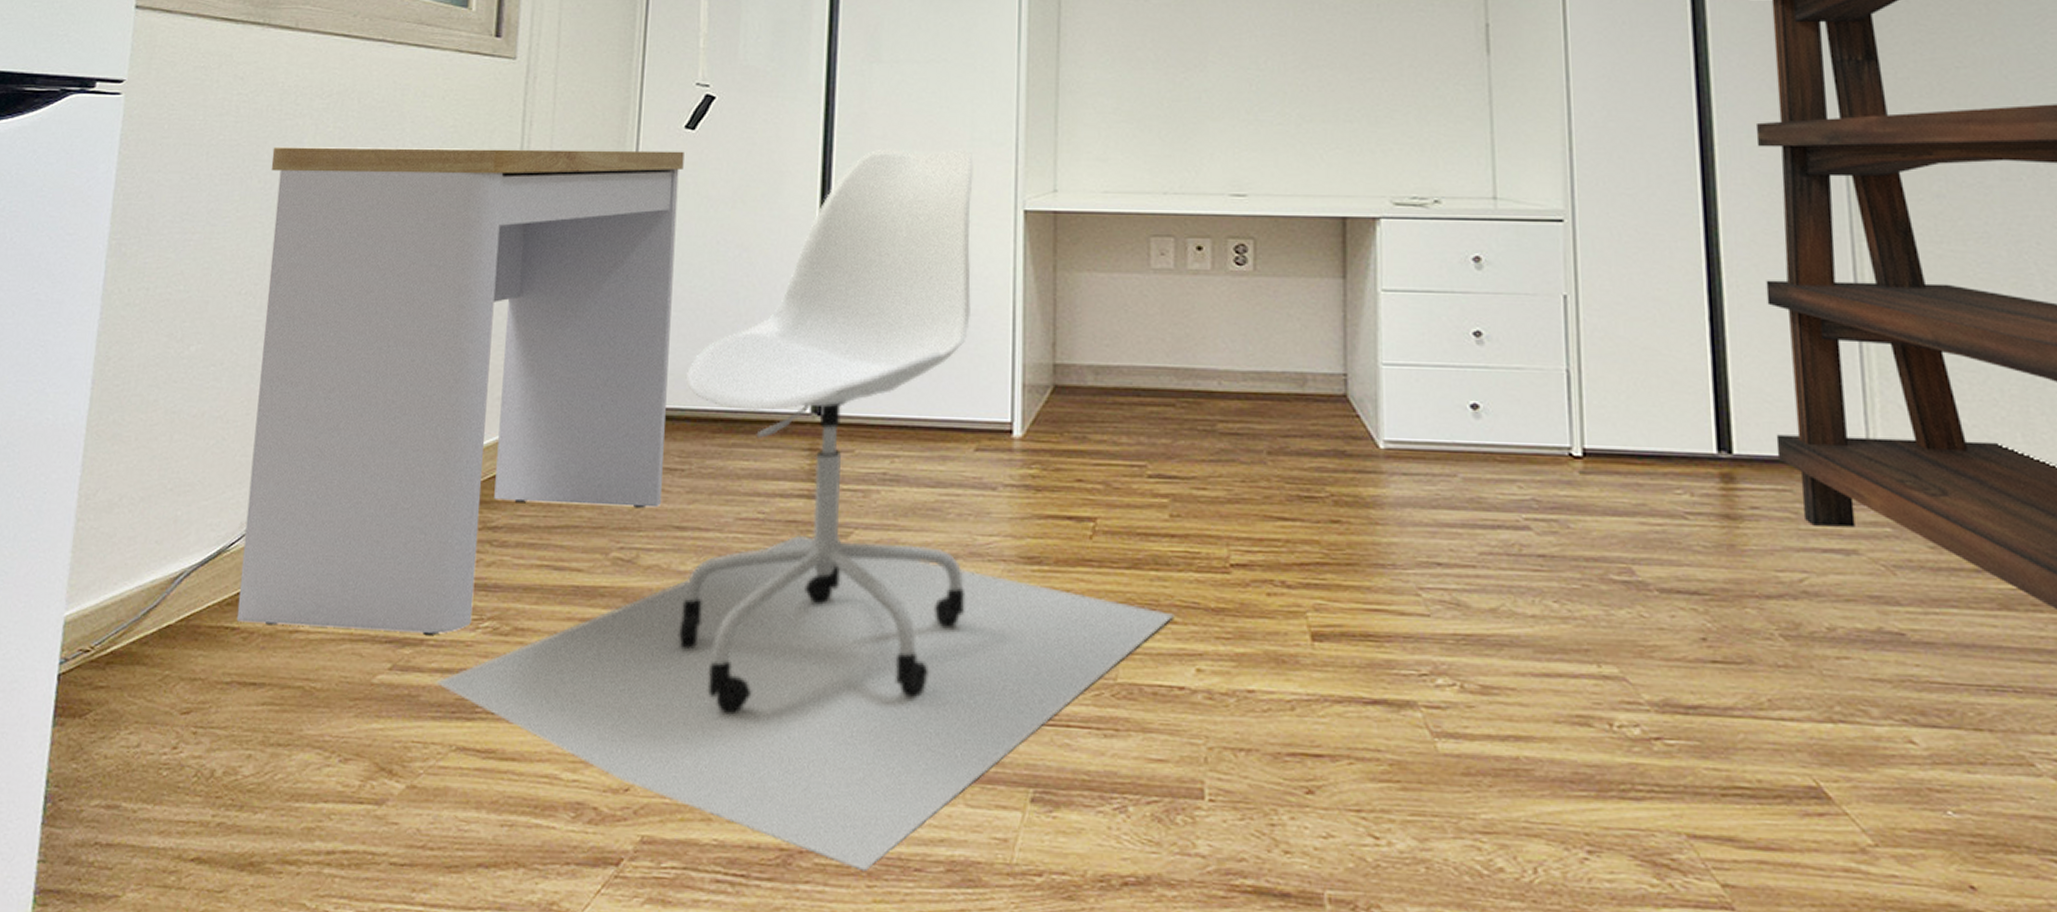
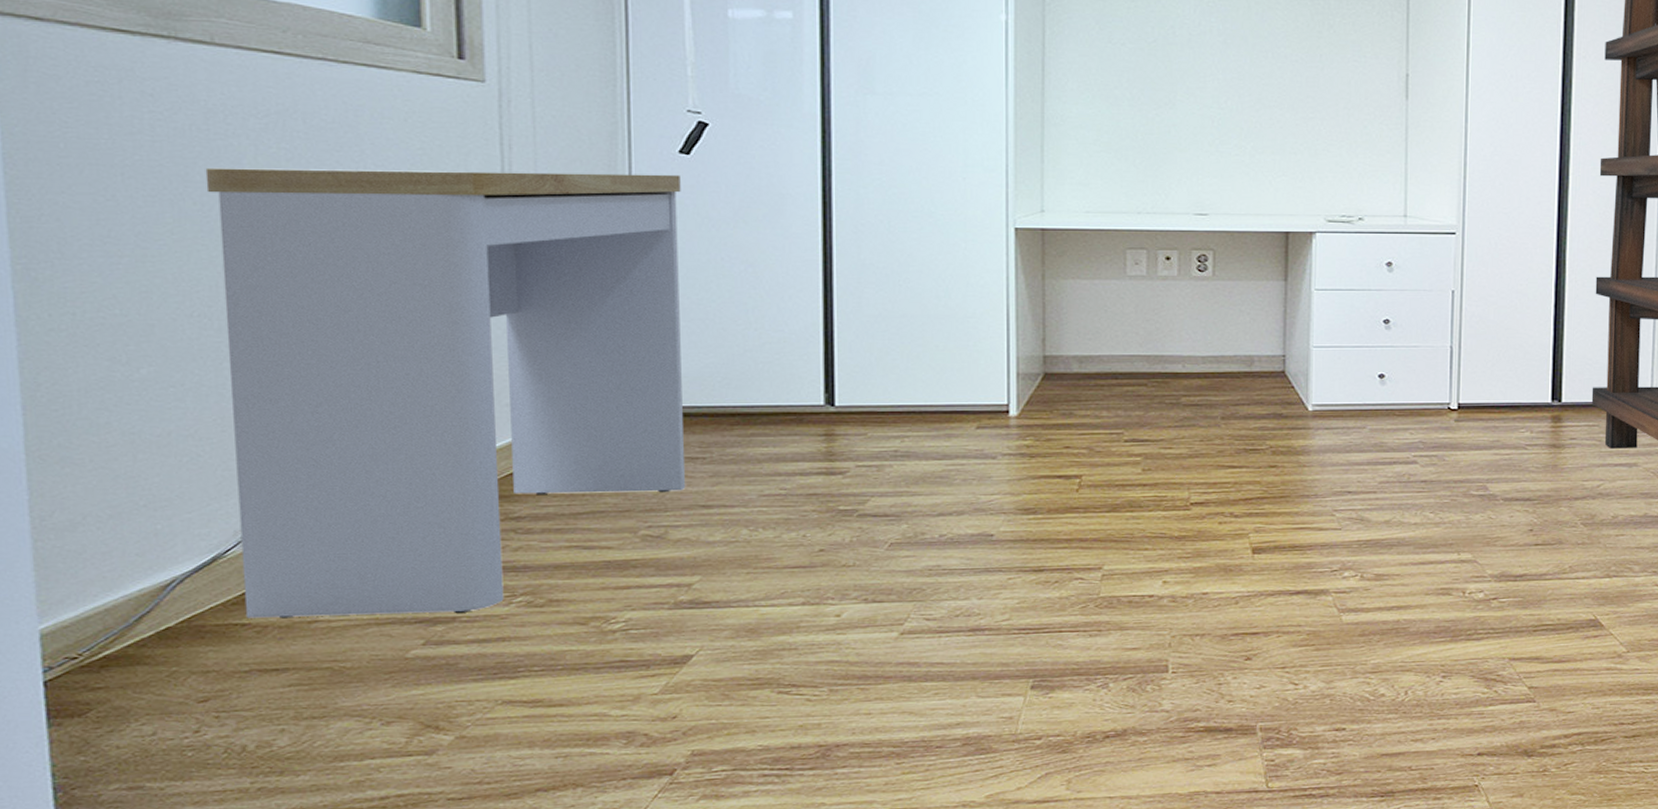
office chair: present [436,148,1175,872] -> none [474,173,1146,754]

